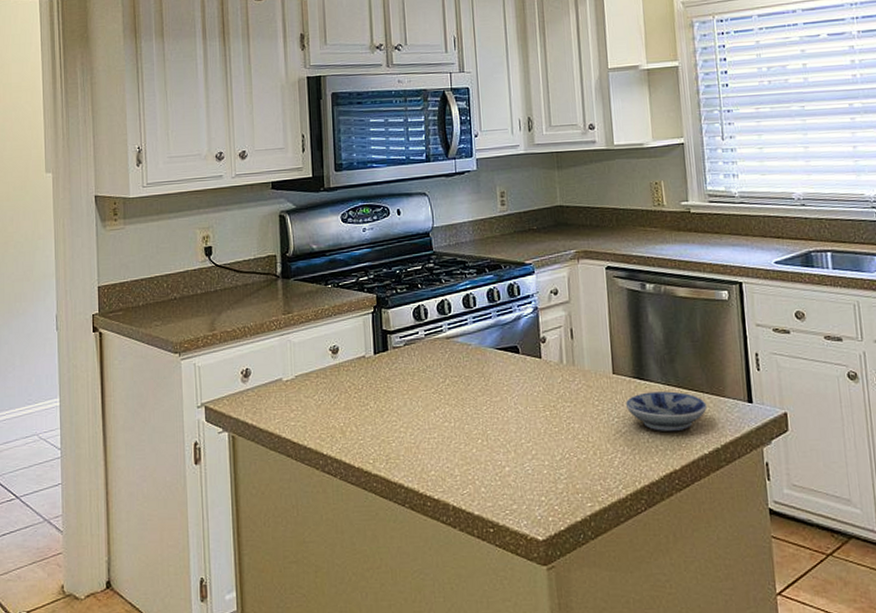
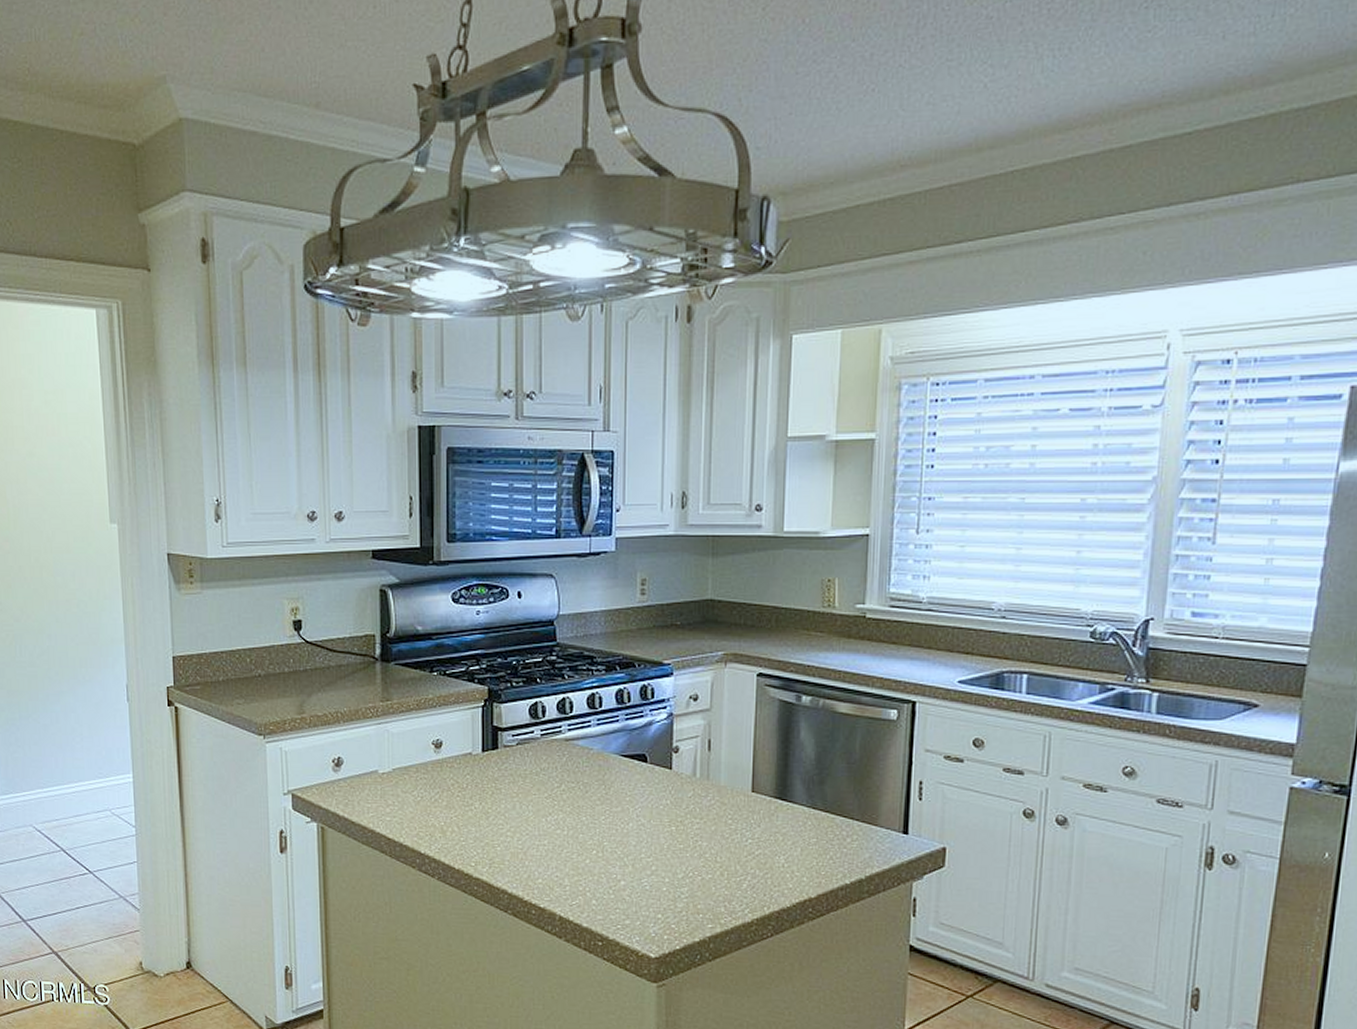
bowl: present [625,391,707,431] -> none [762,814,855,858]

